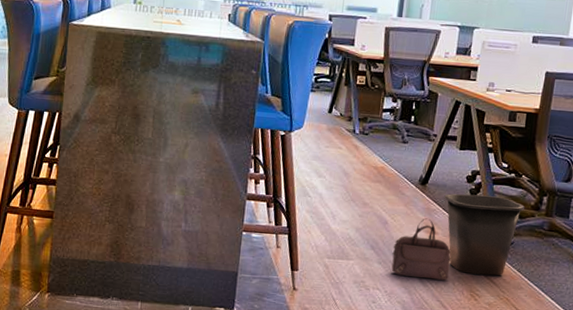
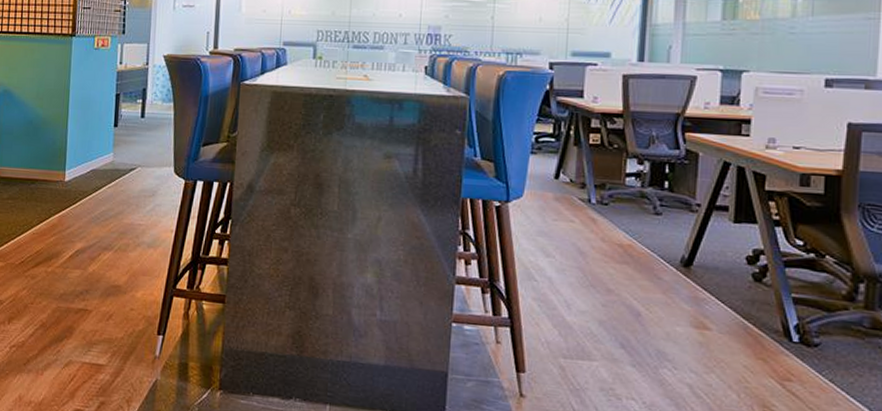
handbag: present [391,218,451,280] -> none [649,309,732,391]
waste bin: present [444,194,524,276] -> none [717,278,832,387]

